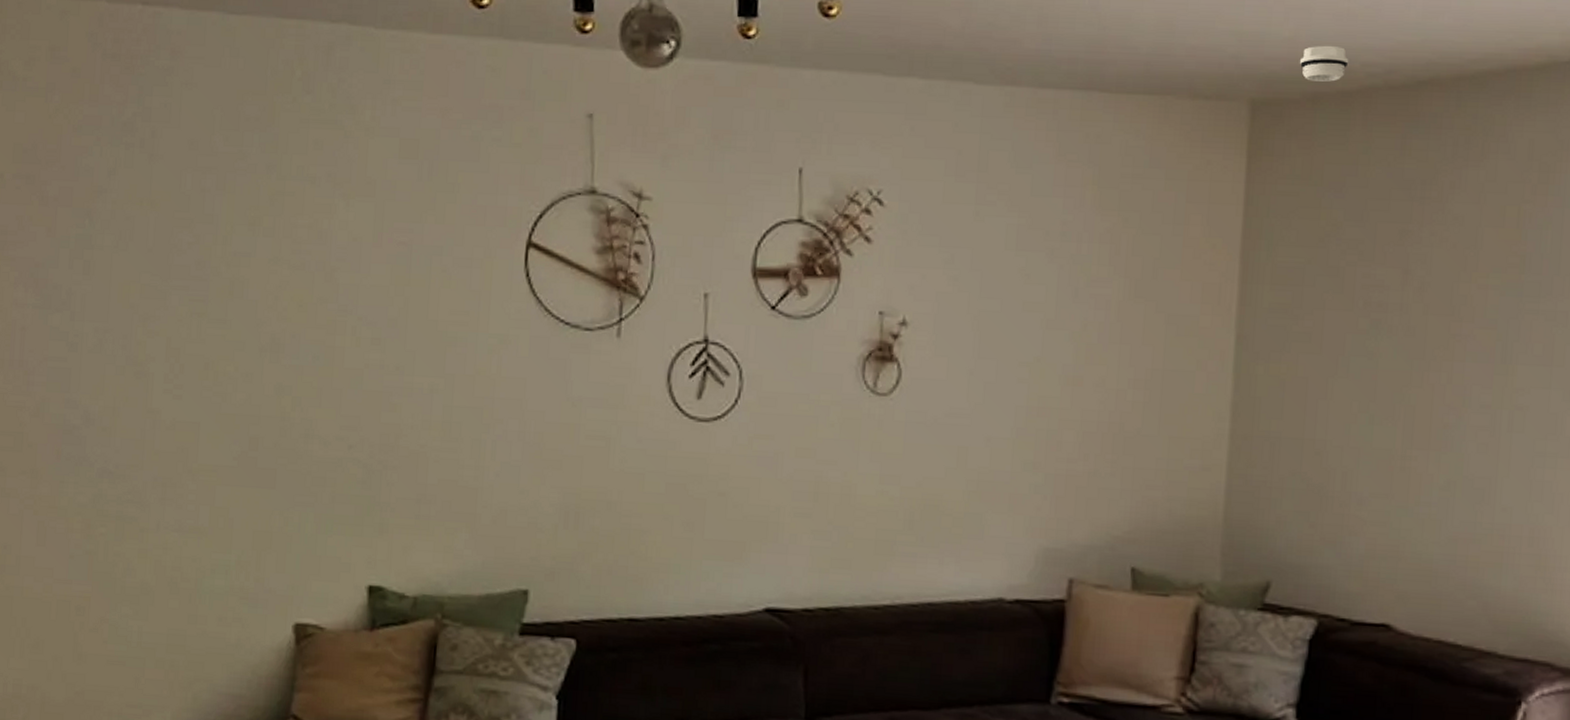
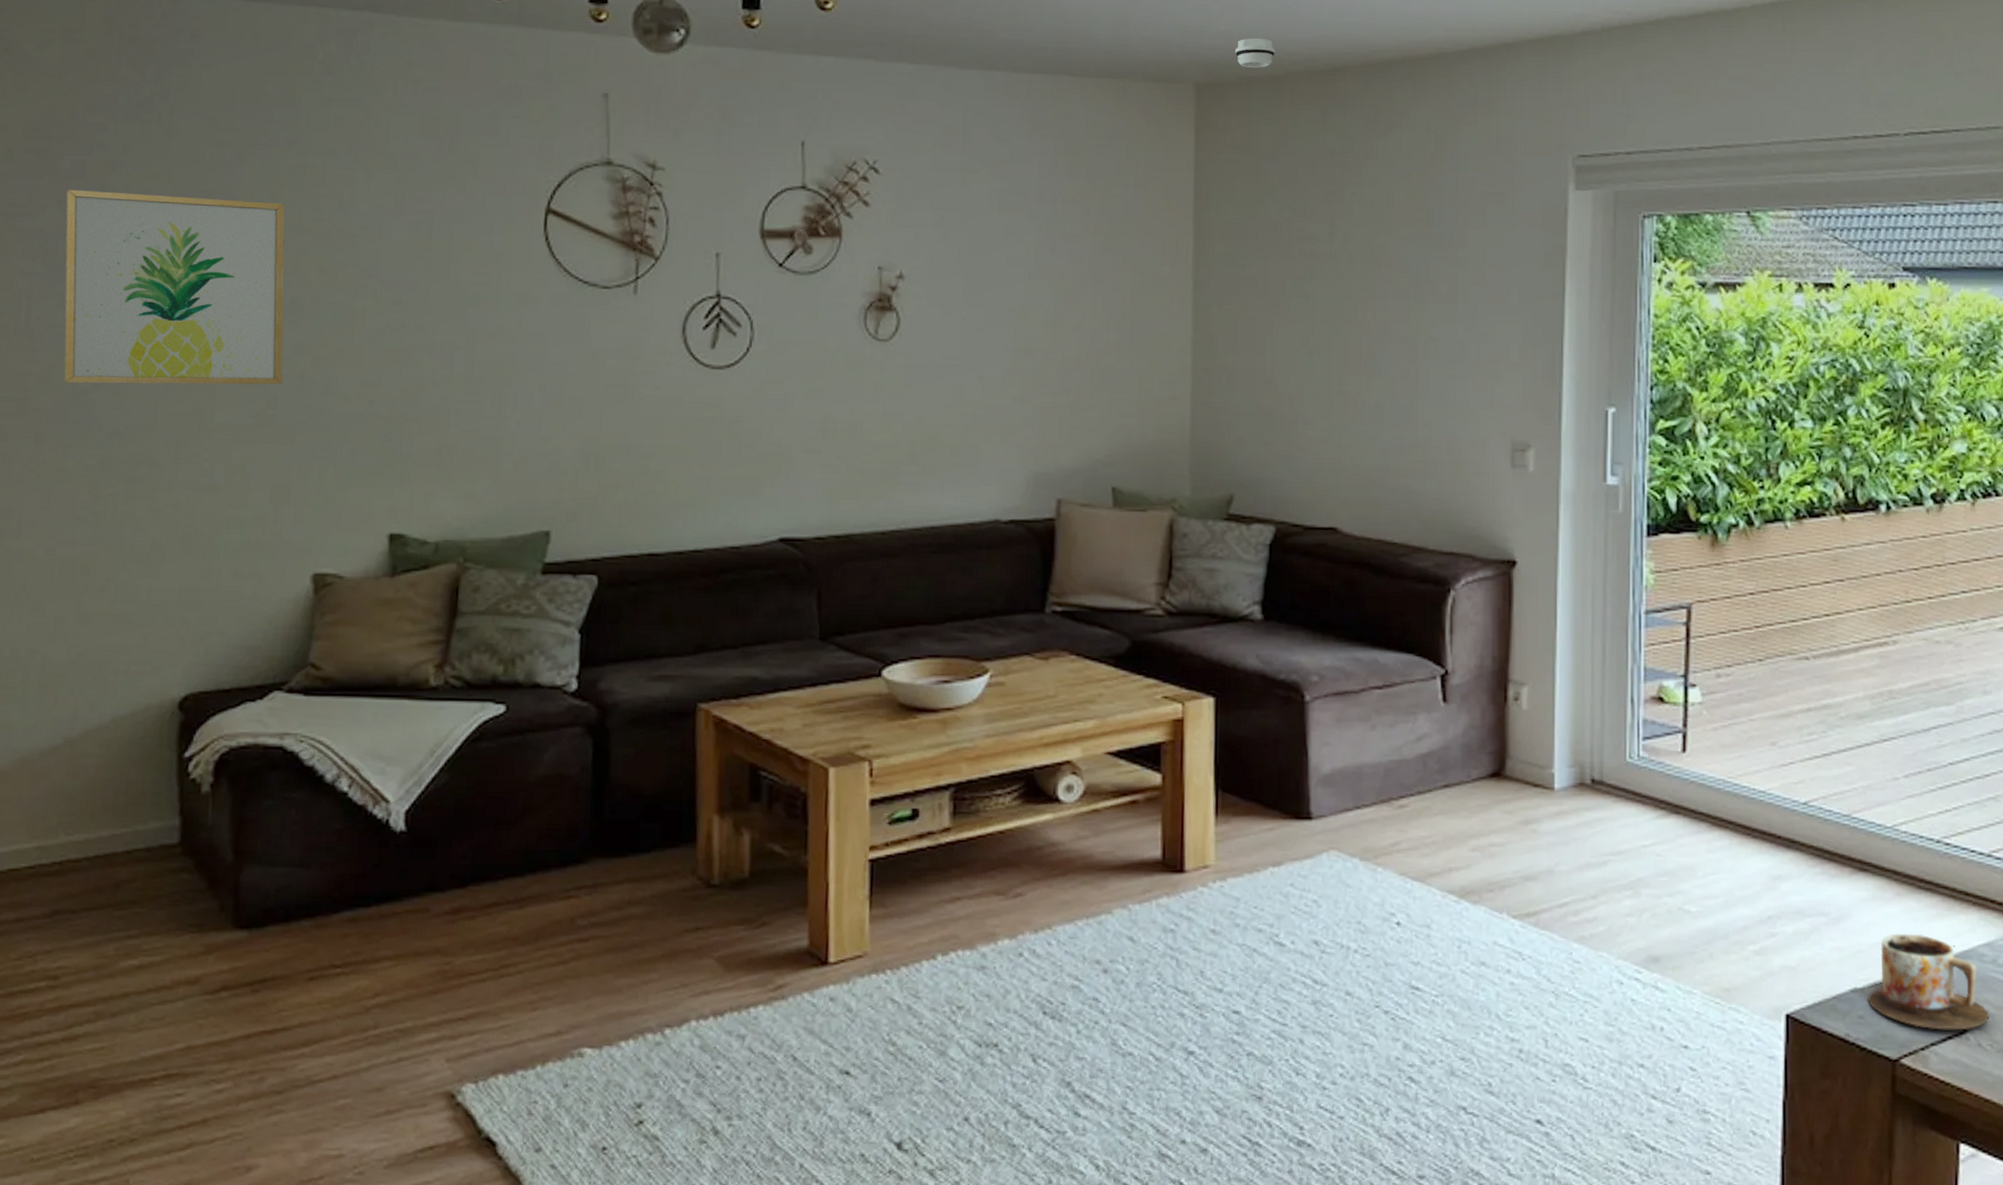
wall art: none [54,216,265,426] -> present [63,189,285,385]

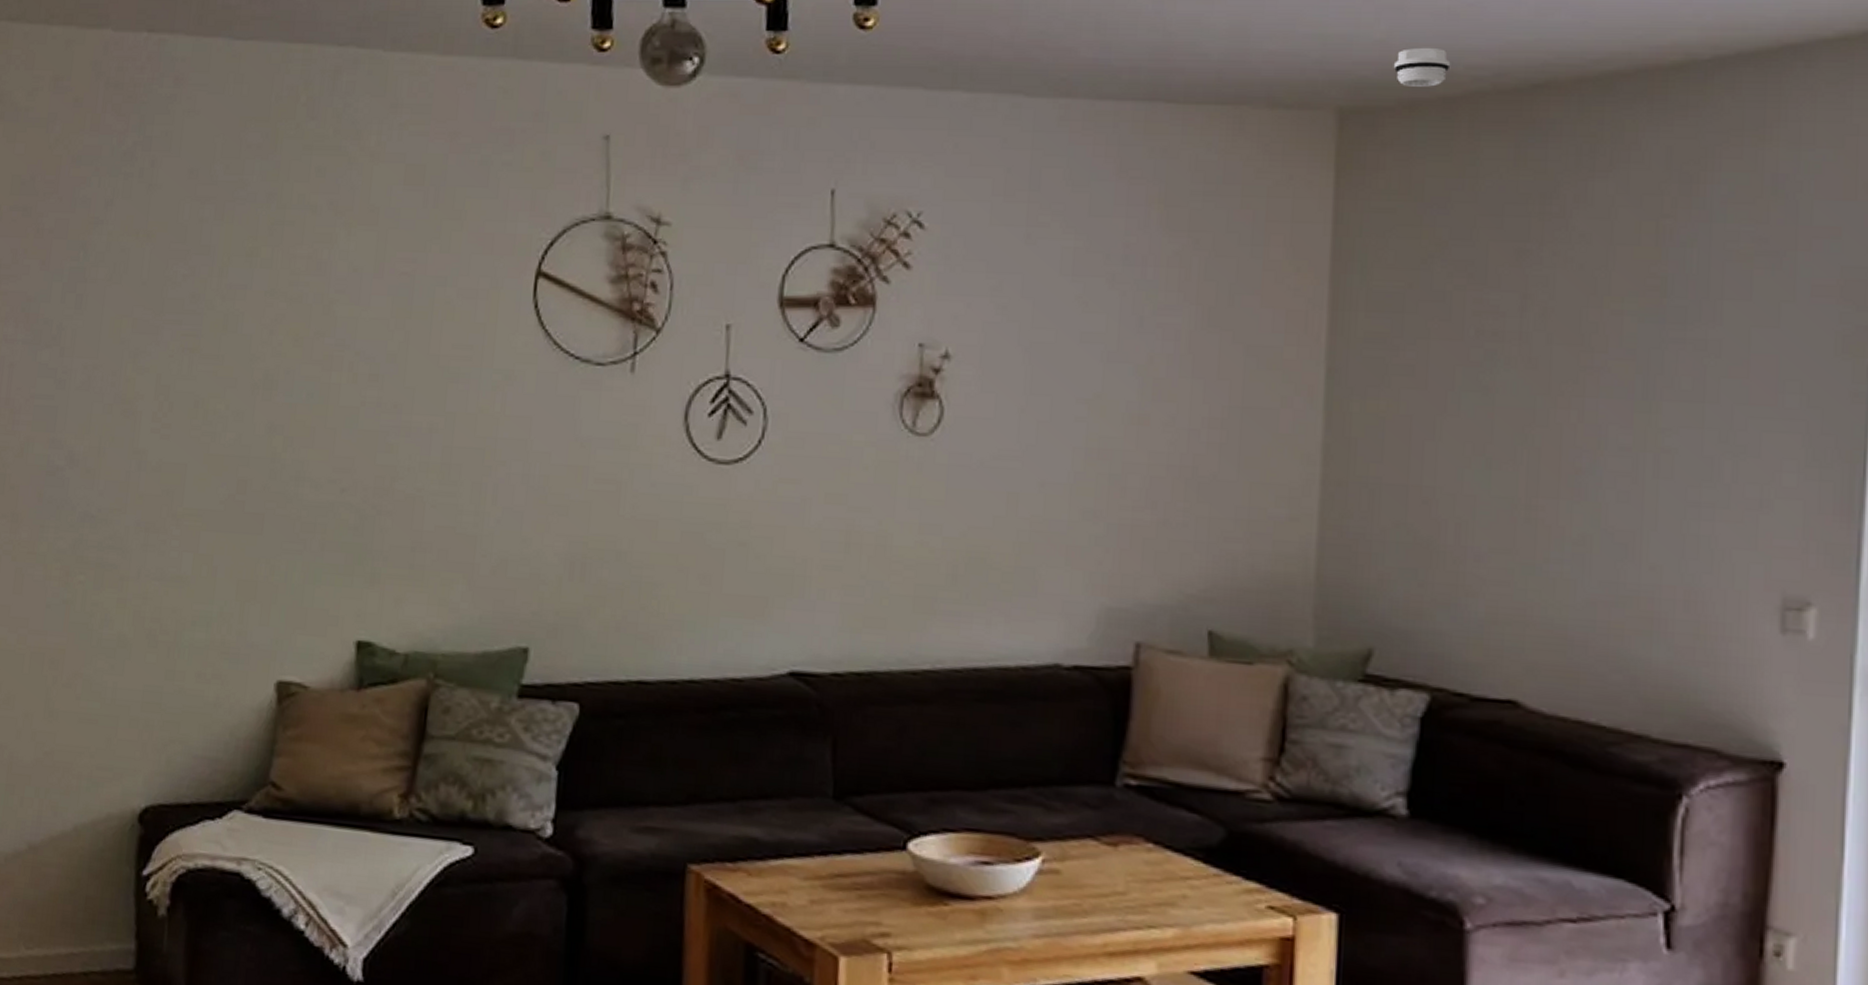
wall art: present [63,189,285,385] -> none [40,248,262,467]

